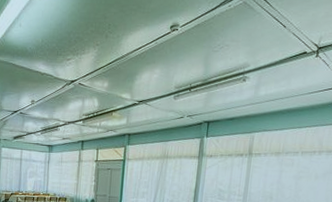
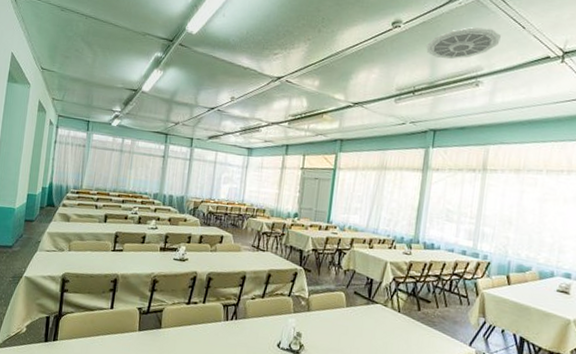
ceiling vent: none [200,28,265,58] -> present [426,27,501,60]

